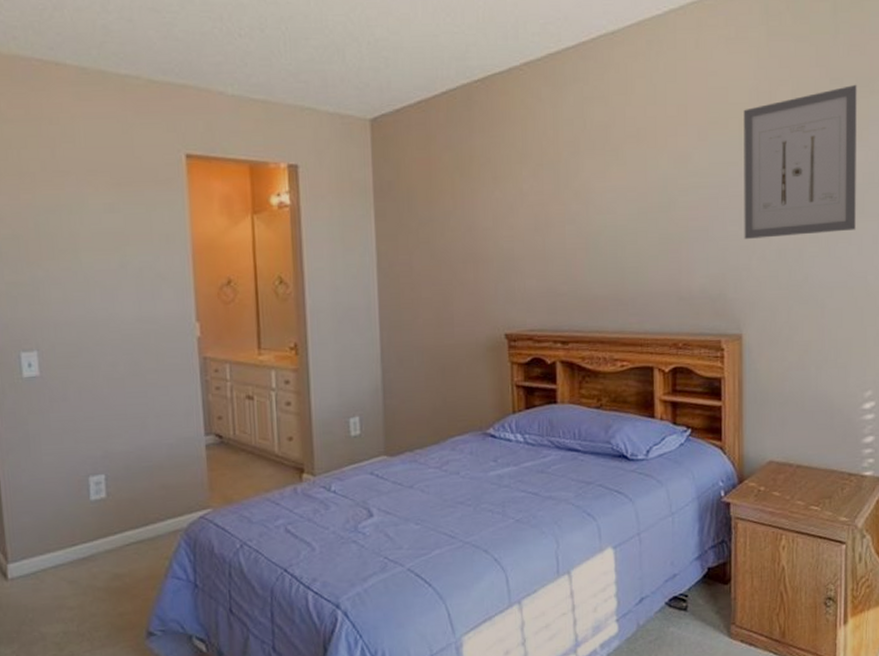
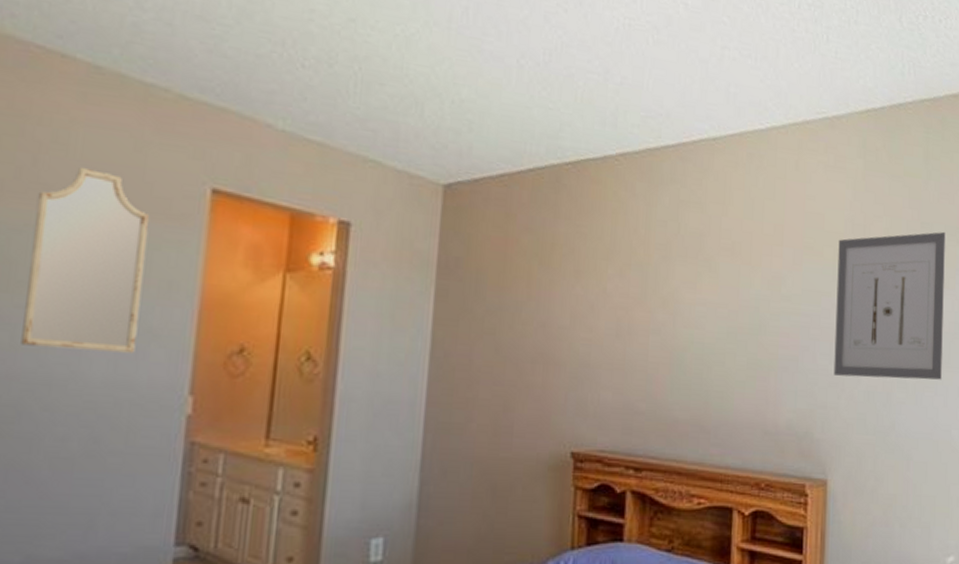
home mirror: none [60,153,151,298] -> present [21,166,150,353]

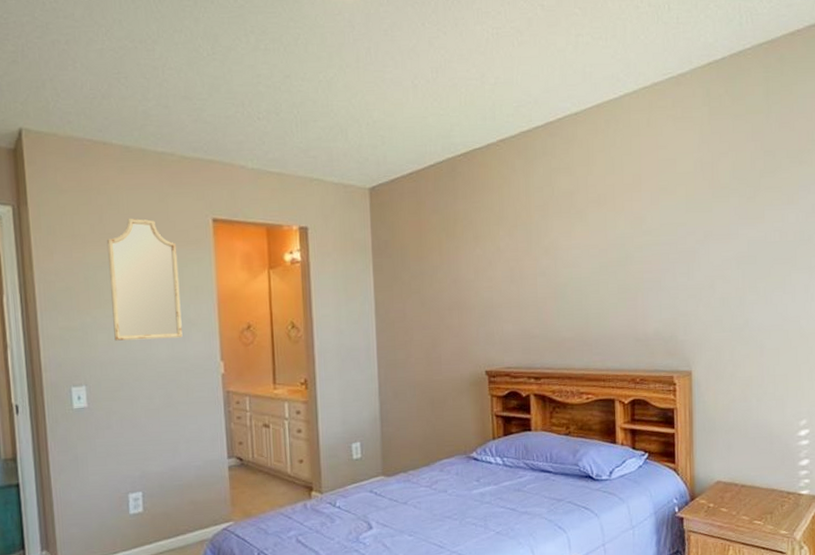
wall art: present [833,231,947,380] -> none [690,155,790,289]

